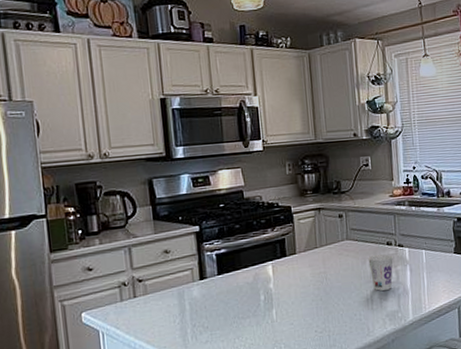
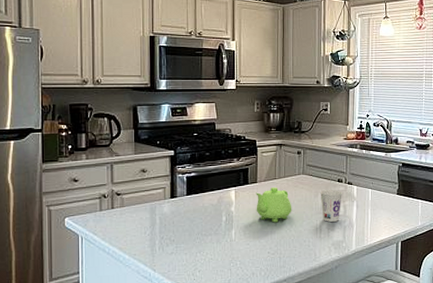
teapot: none [296,257,338,297] -> present [256,187,292,223]

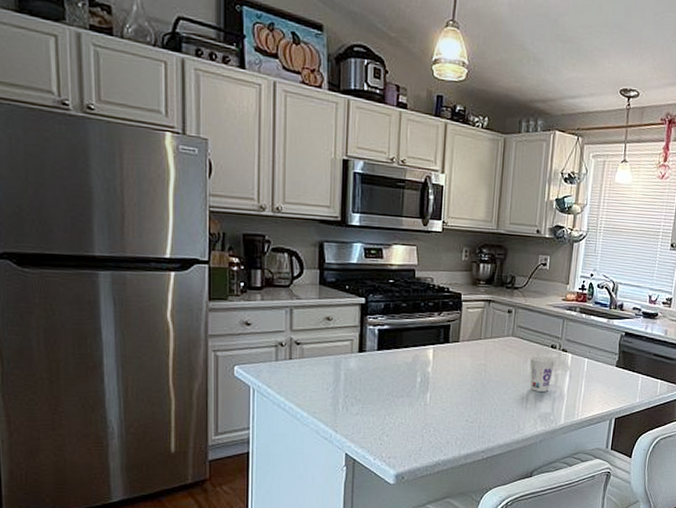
teapot: present [256,187,292,223] -> none [456,348,497,388]

